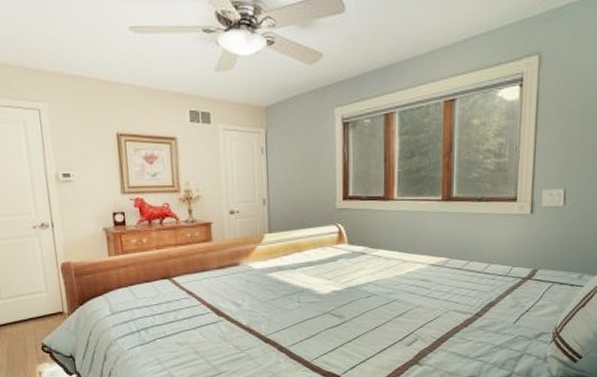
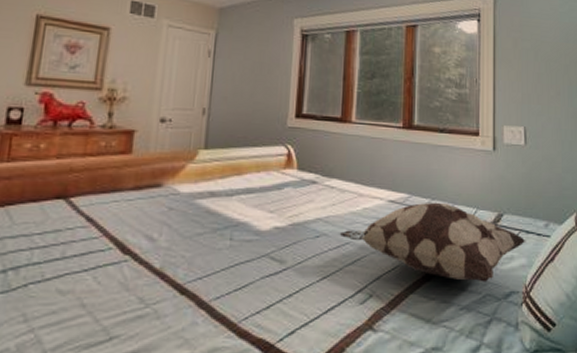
decorative pillow: none [387,263,559,326] -> present [339,202,526,282]

